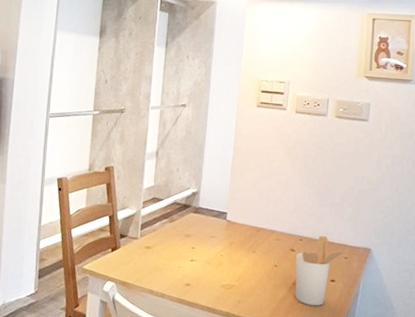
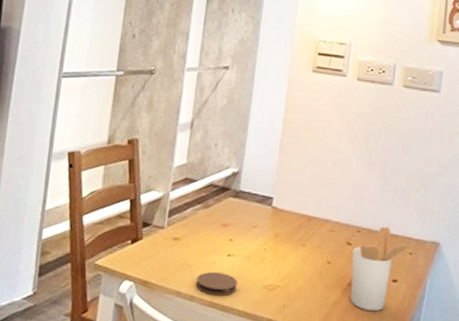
coaster: none [165,274,200,293] -> present [195,272,238,296]

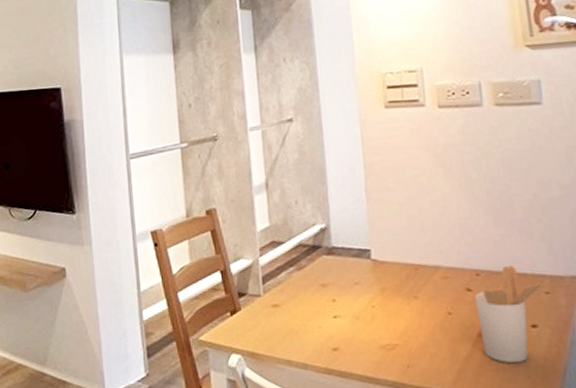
coaster: present [195,272,238,296] -> none [305,336,352,361]

